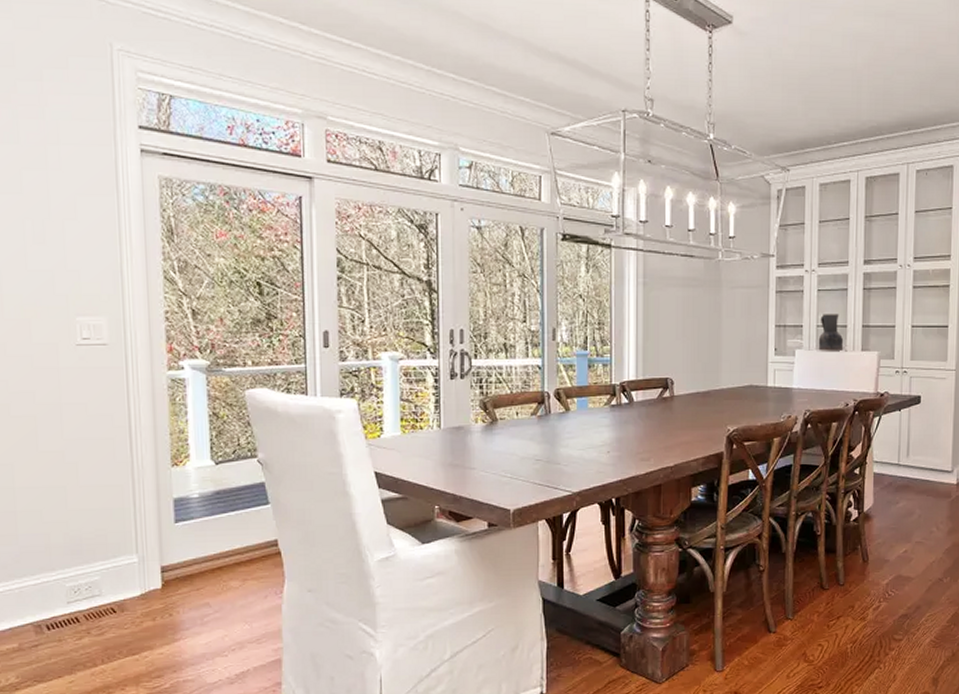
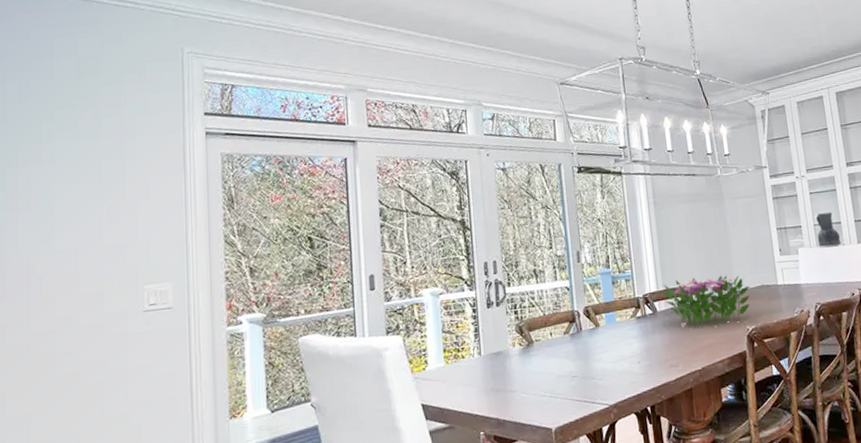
flower arrangement: none [641,369,737,424] -> present [662,275,750,329]

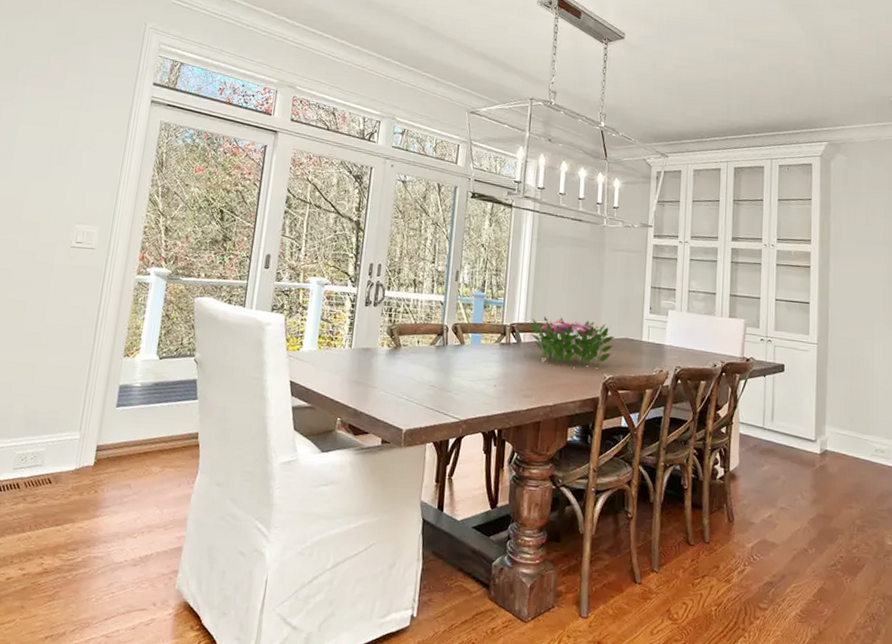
vase: present [815,212,842,247] -> none [689,281,713,315]

